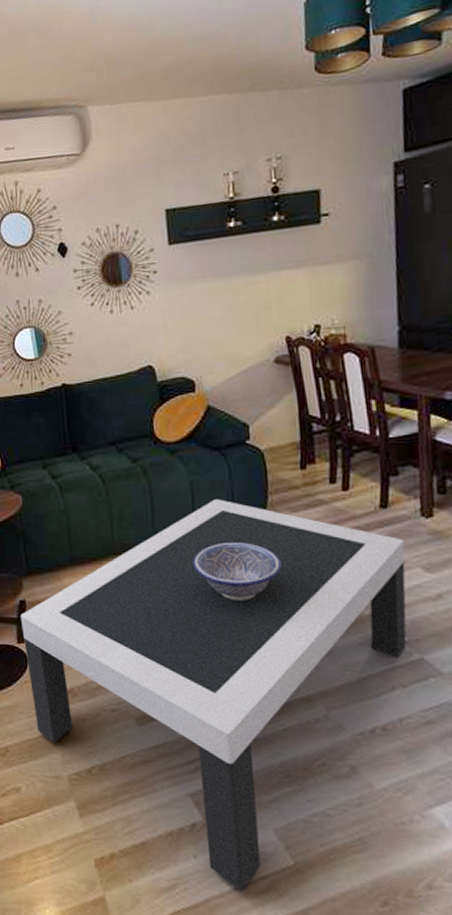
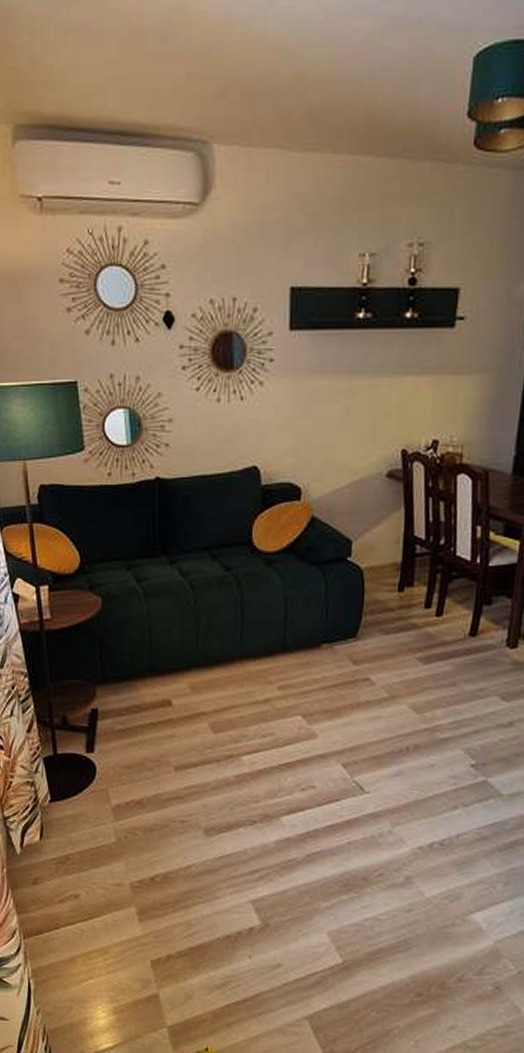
coffee table: present [21,499,407,891] -> none [92,616,487,986]
decorative bowl: present [192,541,282,601] -> none [277,660,367,720]

